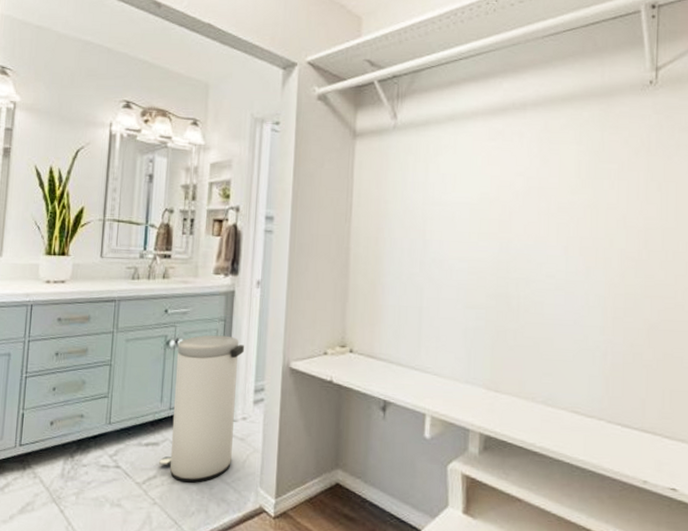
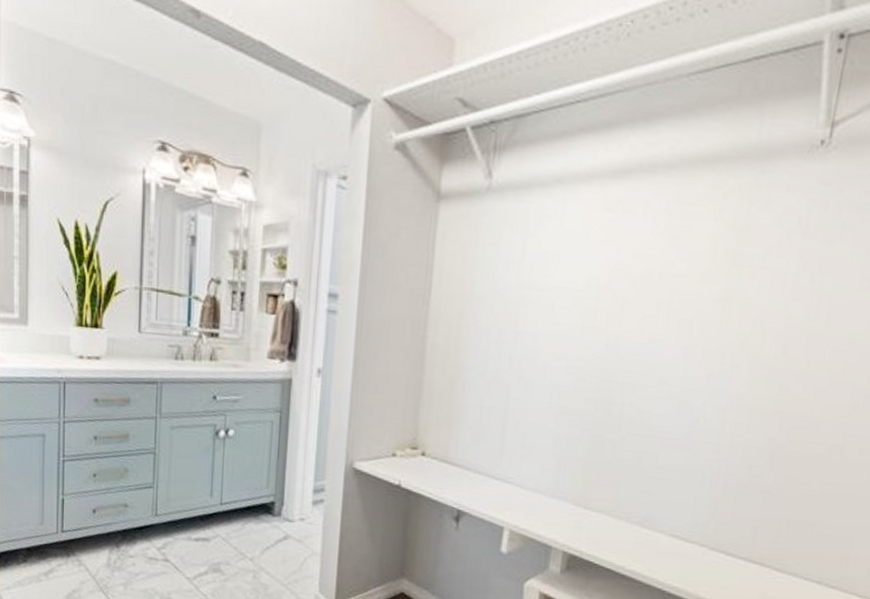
pedal bin: present [158,335,245,483] -> none [209,426,303,582]

